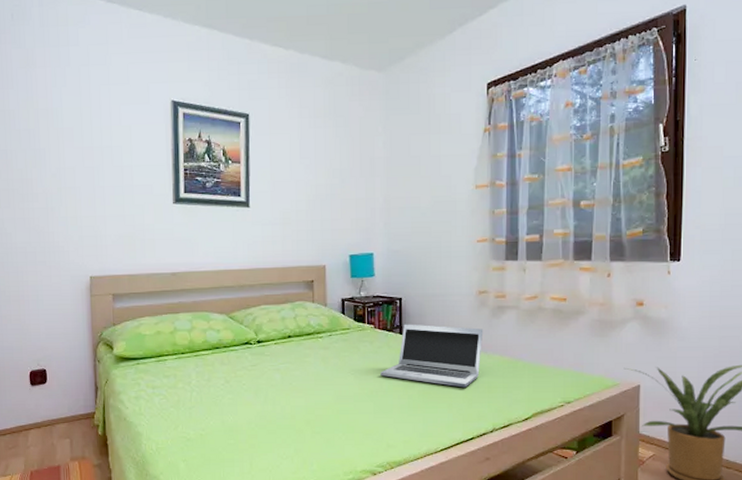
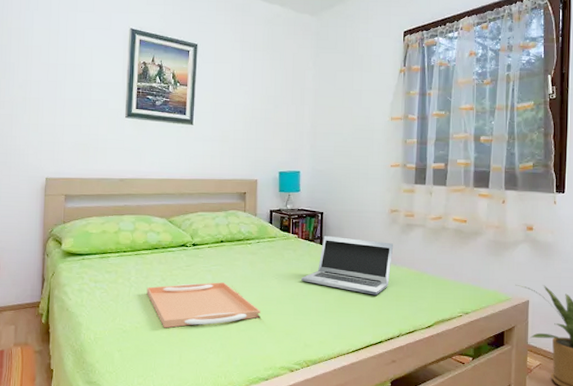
serving tray: none [209,381,337,435] -> present [146,282,261,328]

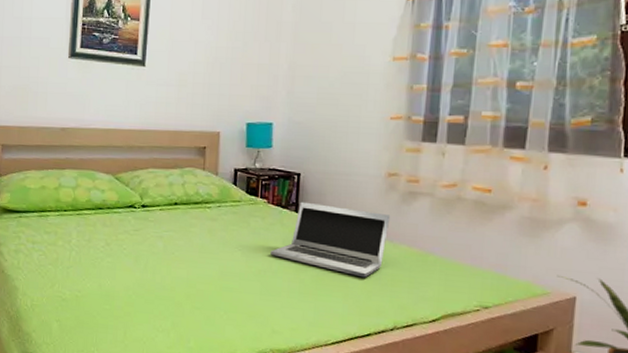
serving tray: present [146,282,261,328] -> none [89,250,220,300]

